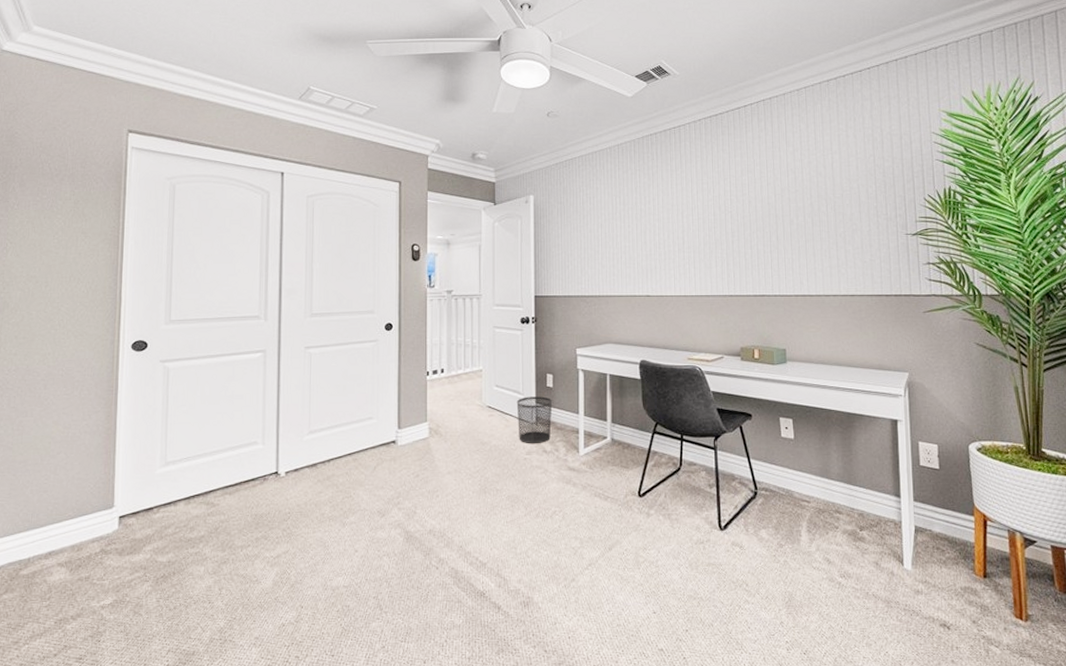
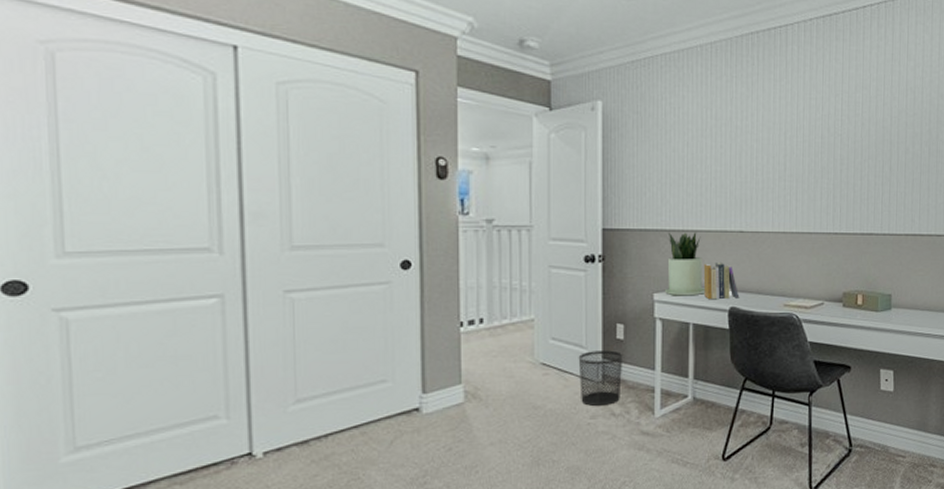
planter: none [585,297,620,351] -> present [664,232,706,296]
books: none [617,321,649,354] -> present [703,261,740,300]

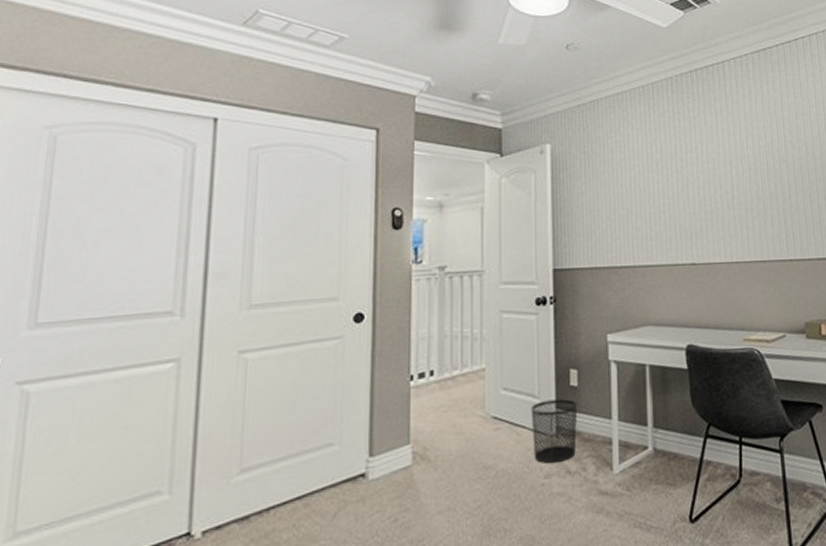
planter: present [664,232,706,296] -> none [617,267,661,336]
books: present [703,261,740,300] -> none [657,296,697,338]

